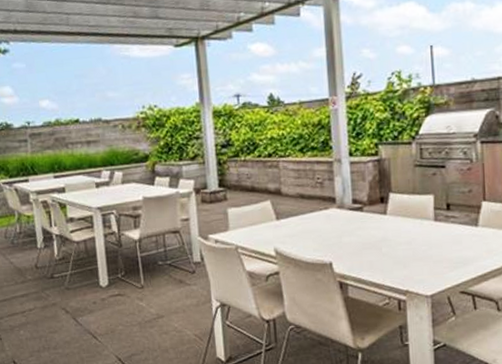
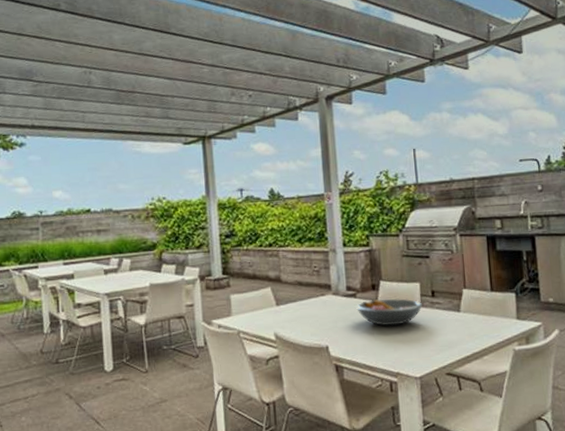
fruit bowl: none [362,212,437,242] -> present [355,298,423,326]

